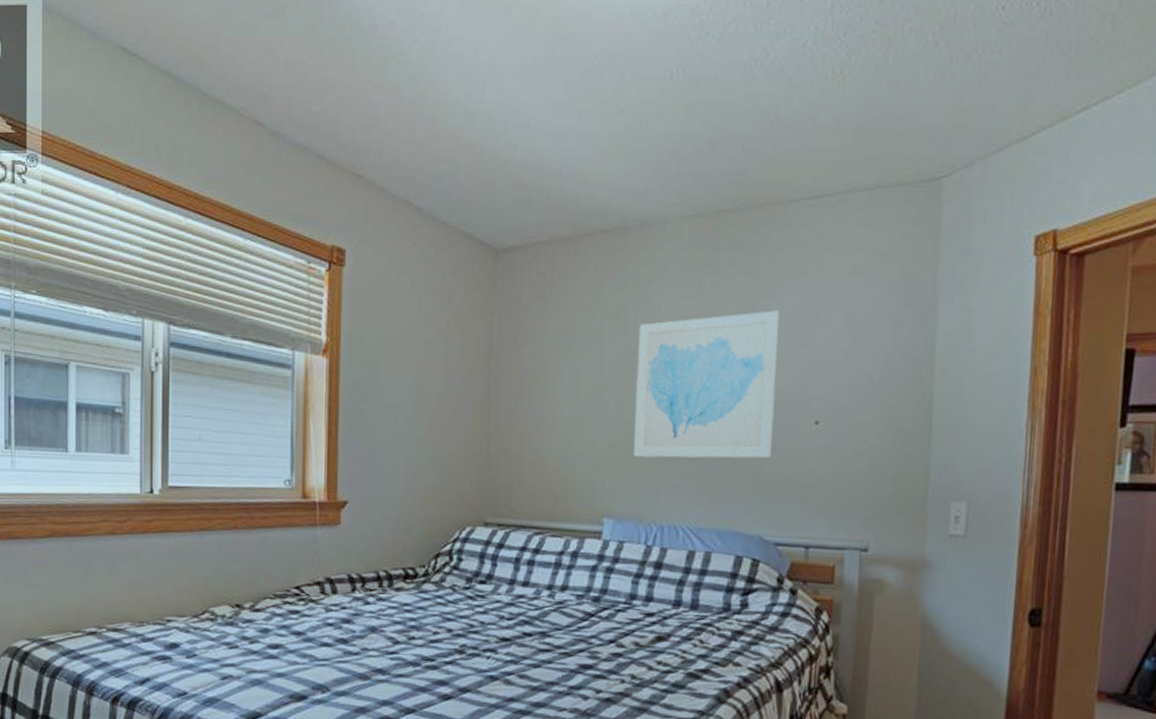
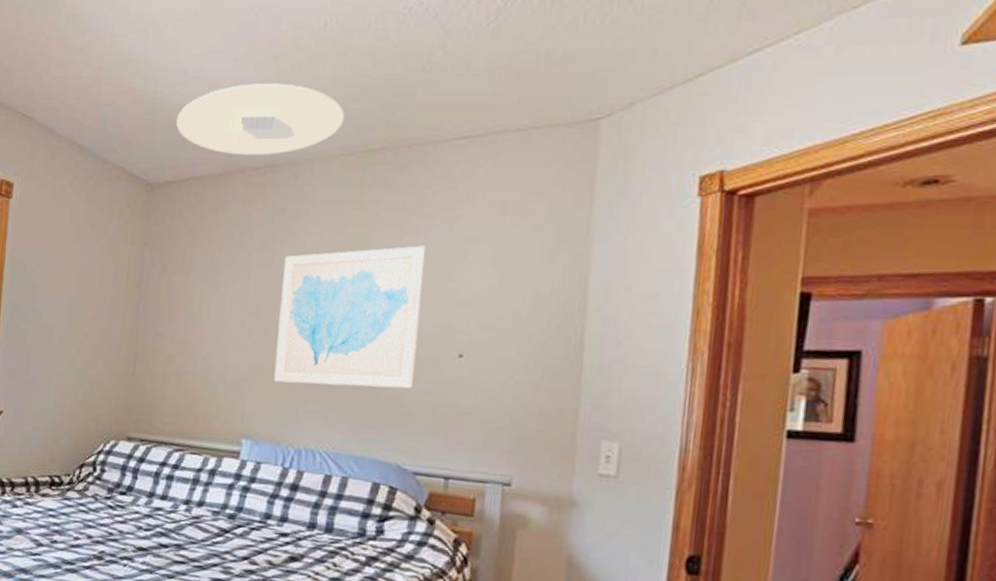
ceiling light: none [520,139,694,217] -> present [176,83,345,155]

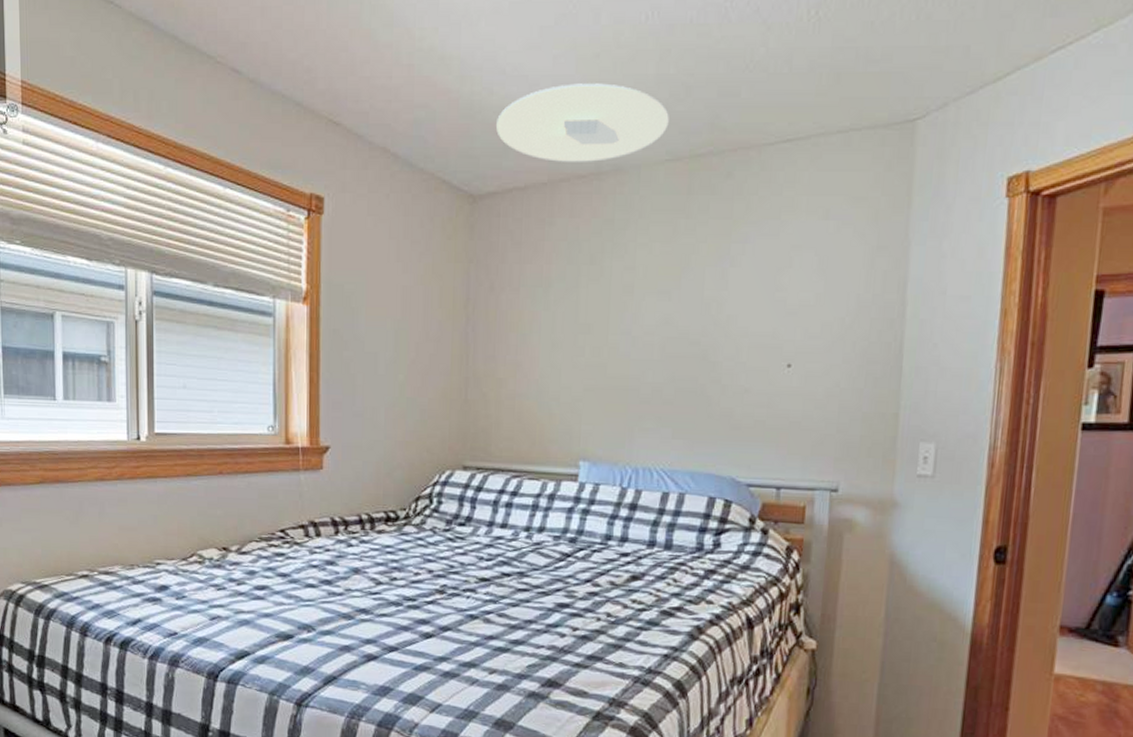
wall art: present [273,245,425,389] -> none [608,254,753,402]

